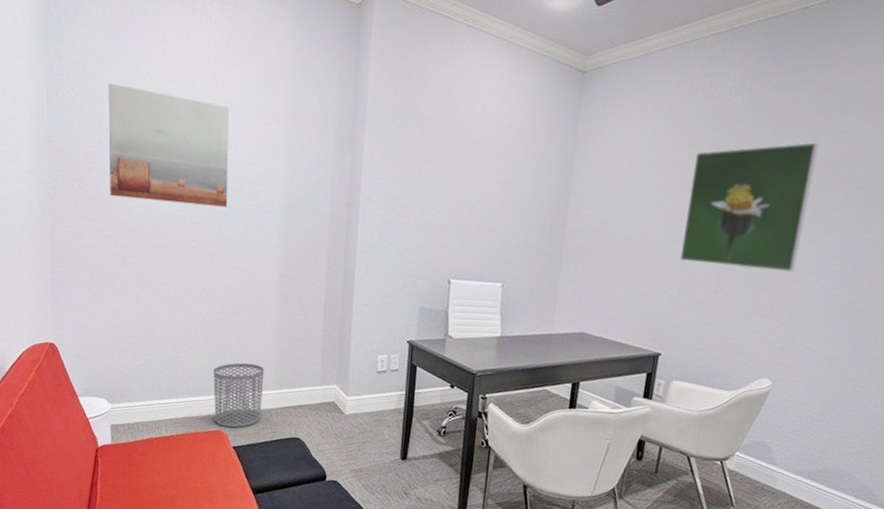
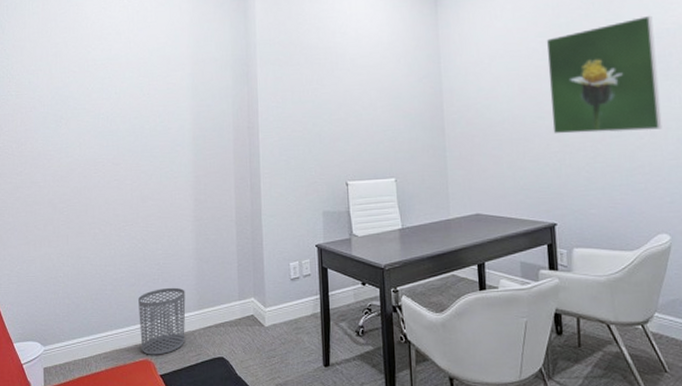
wall art: present [108,82,229,207] -> none [41,58,144,151]

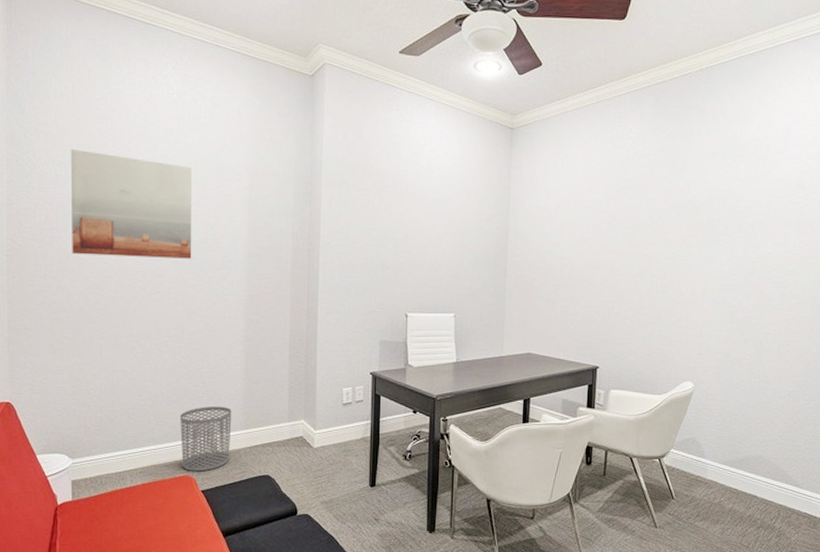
wall art: none [41,58,144,151] -> present [70,148,192,259]
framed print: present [546,15,662,134] -> none [606,180,708,289]

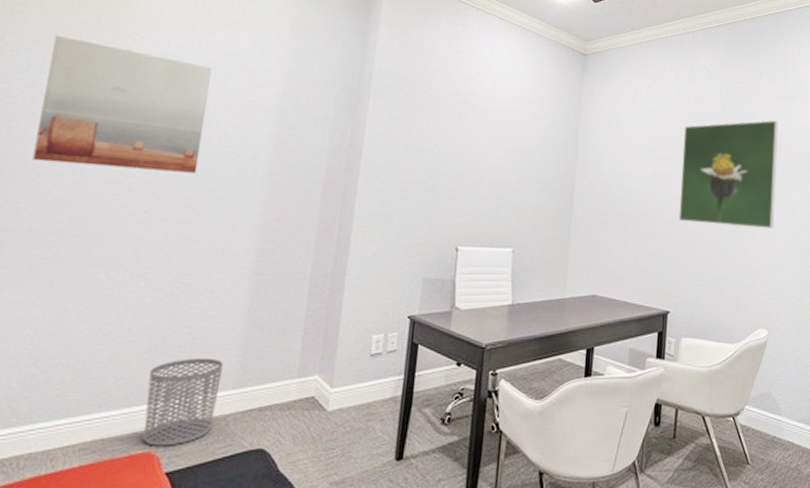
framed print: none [606,180,708,289] -> present [678,120,779,229]

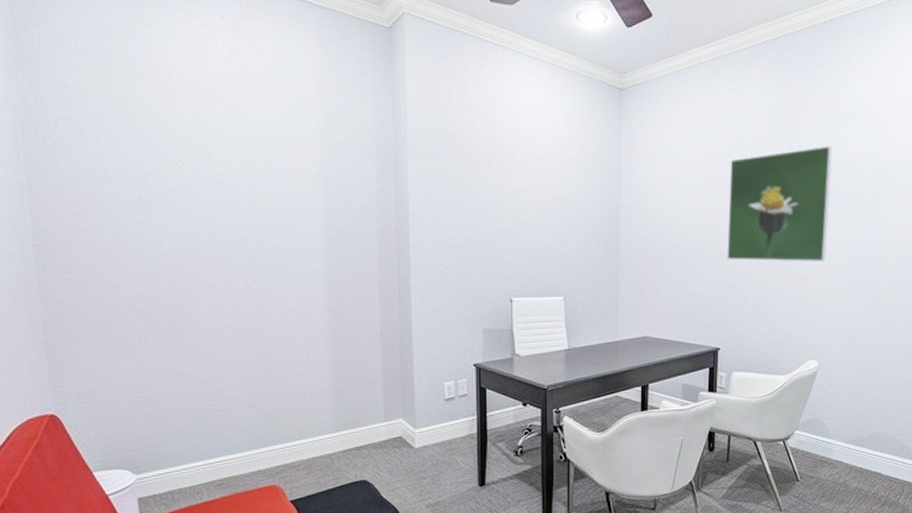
wall art: present [32,35,212,173] -> none [101,116,261,244]
waste bin: present [143,357,224,446] -> none [260,408,321,481]

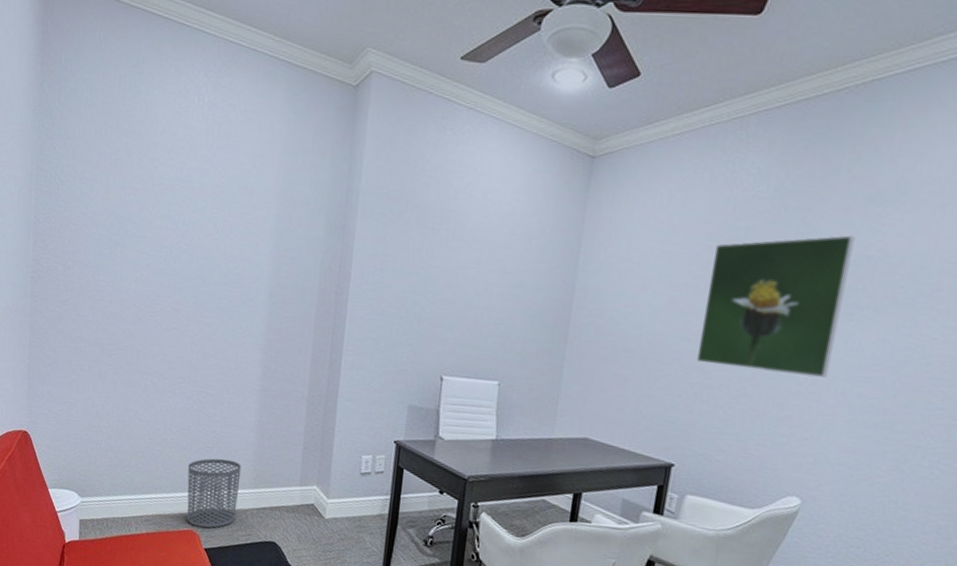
waste bin: none [260,408,321,481] -> present [187,458,241,529]

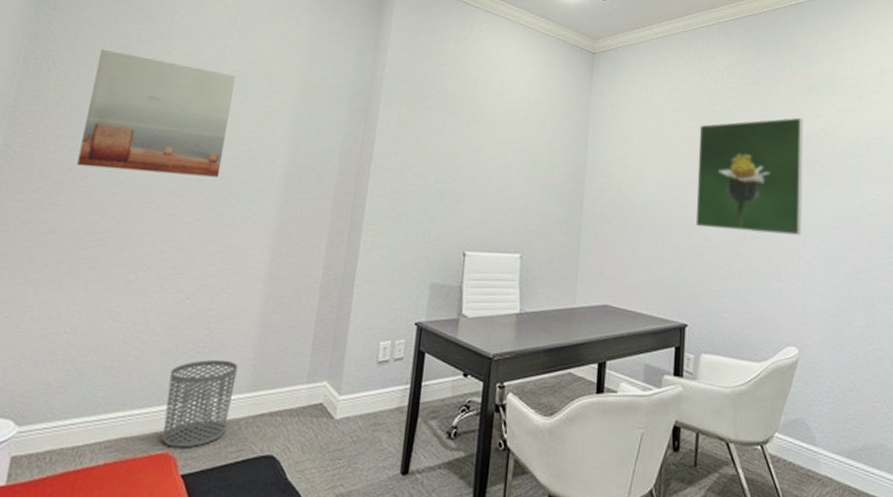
wall art: none [92,164,218,294] -> present [76,48,236,177]

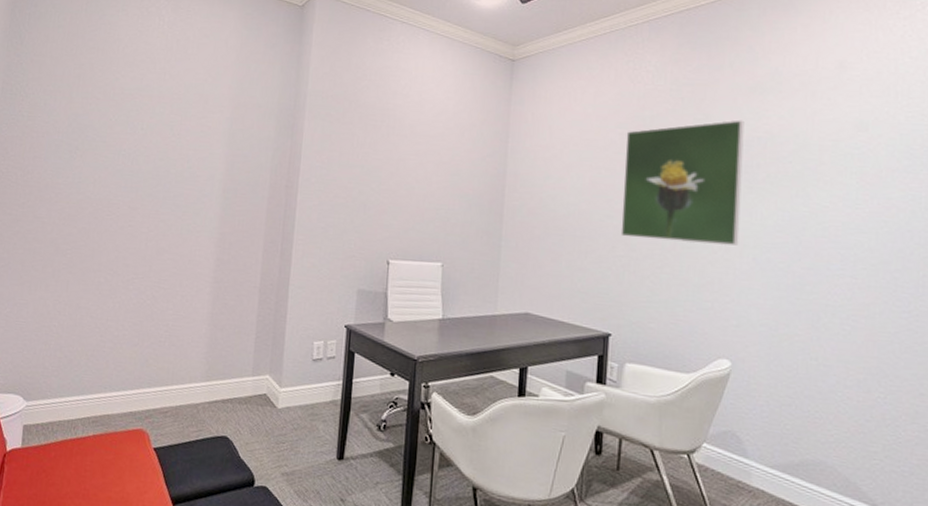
wall art: present [76,48,236,177] -> none [51,78,175,192]
waste bin: present [162,359,238,448] -> none [137,352,193,426]

